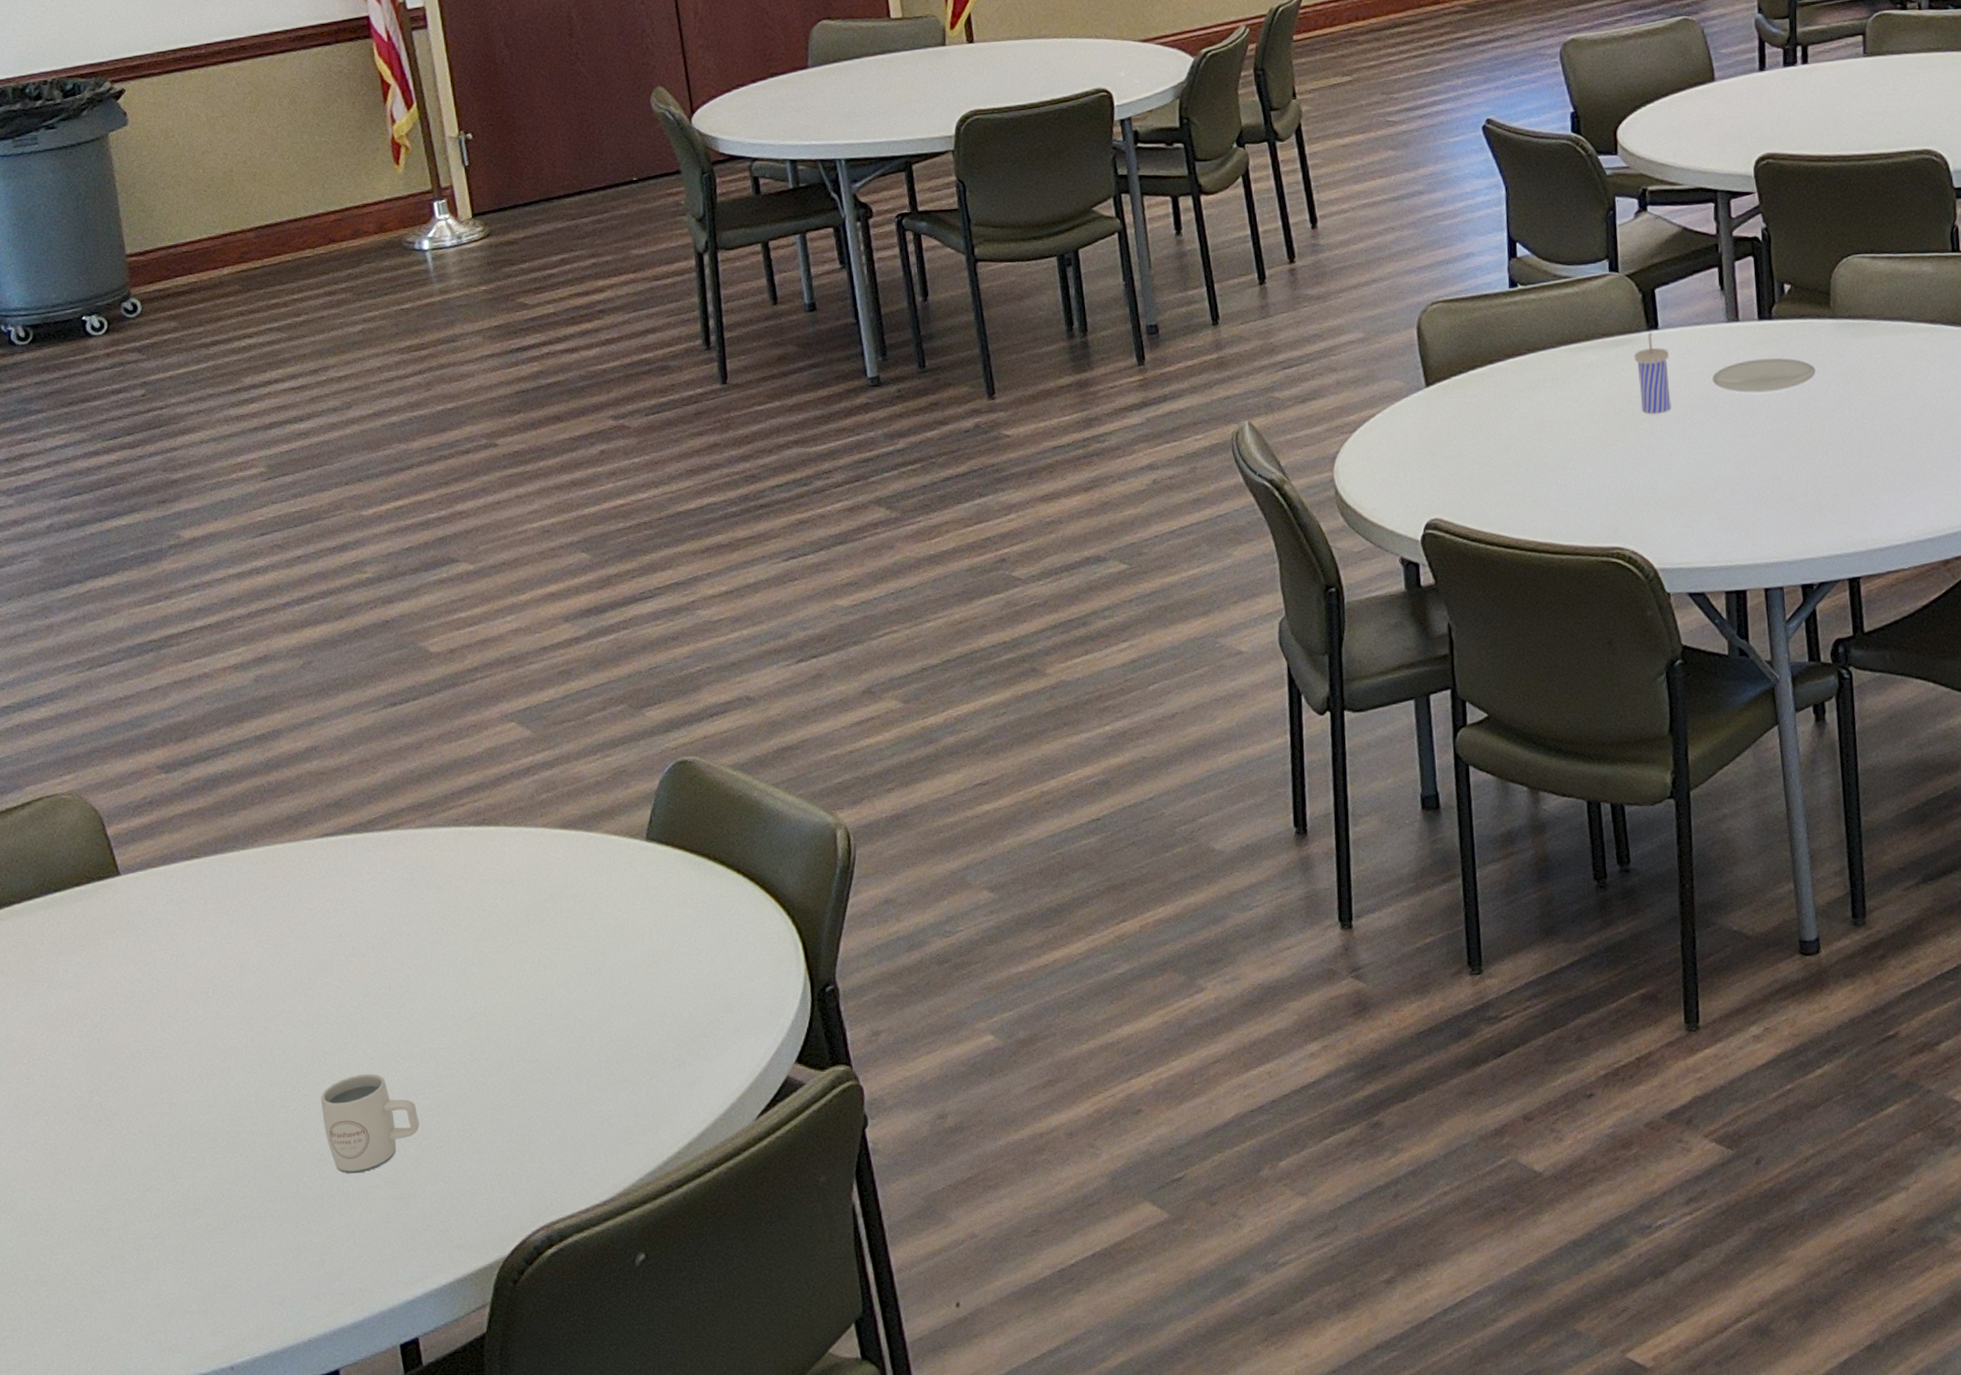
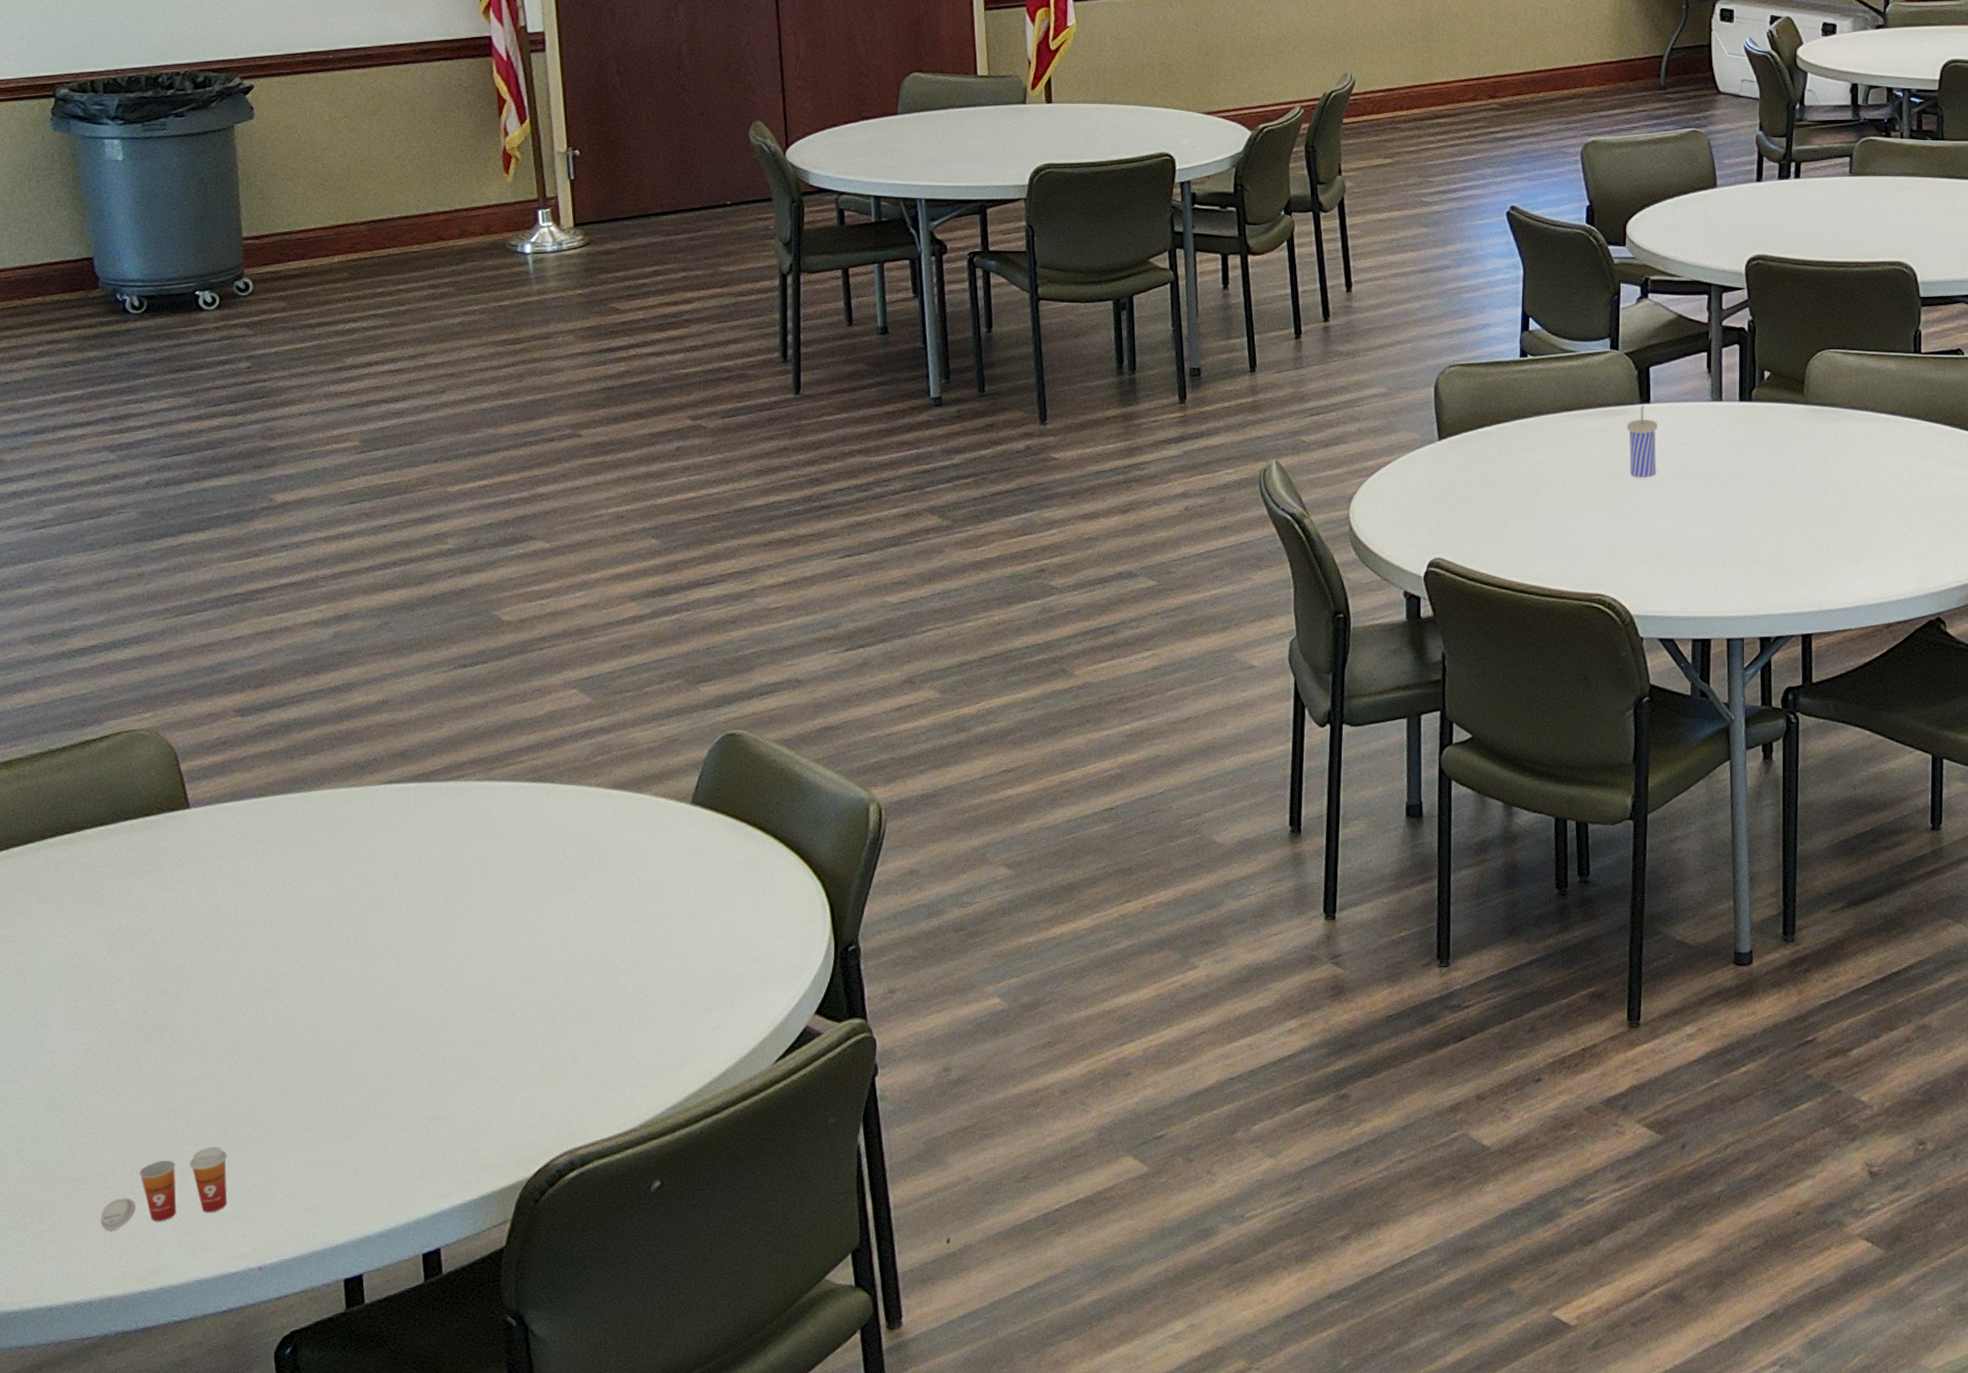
beverage cup: none [62,1239,192,1334] -> present [100,1147,228,1230]
mug: present [321,1073,420,1174] -> none [365,1003,457,1095]
plate: present [1711,357,1816,394] -> none [1694,435,1786,465]

